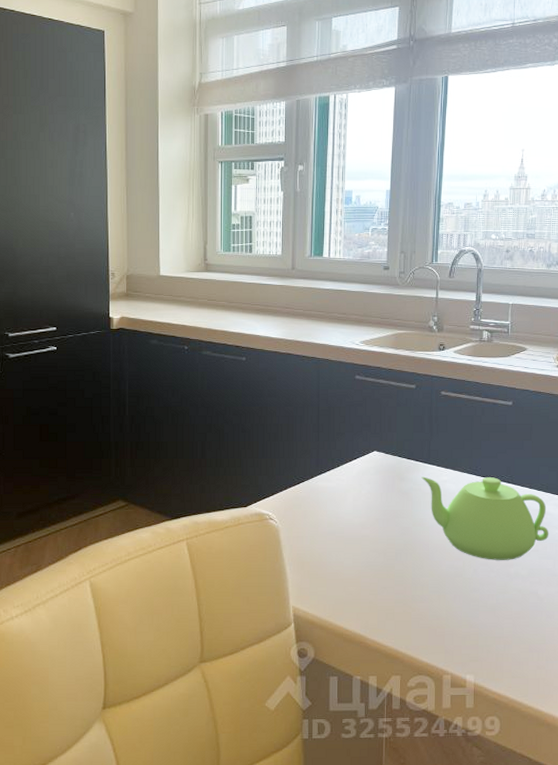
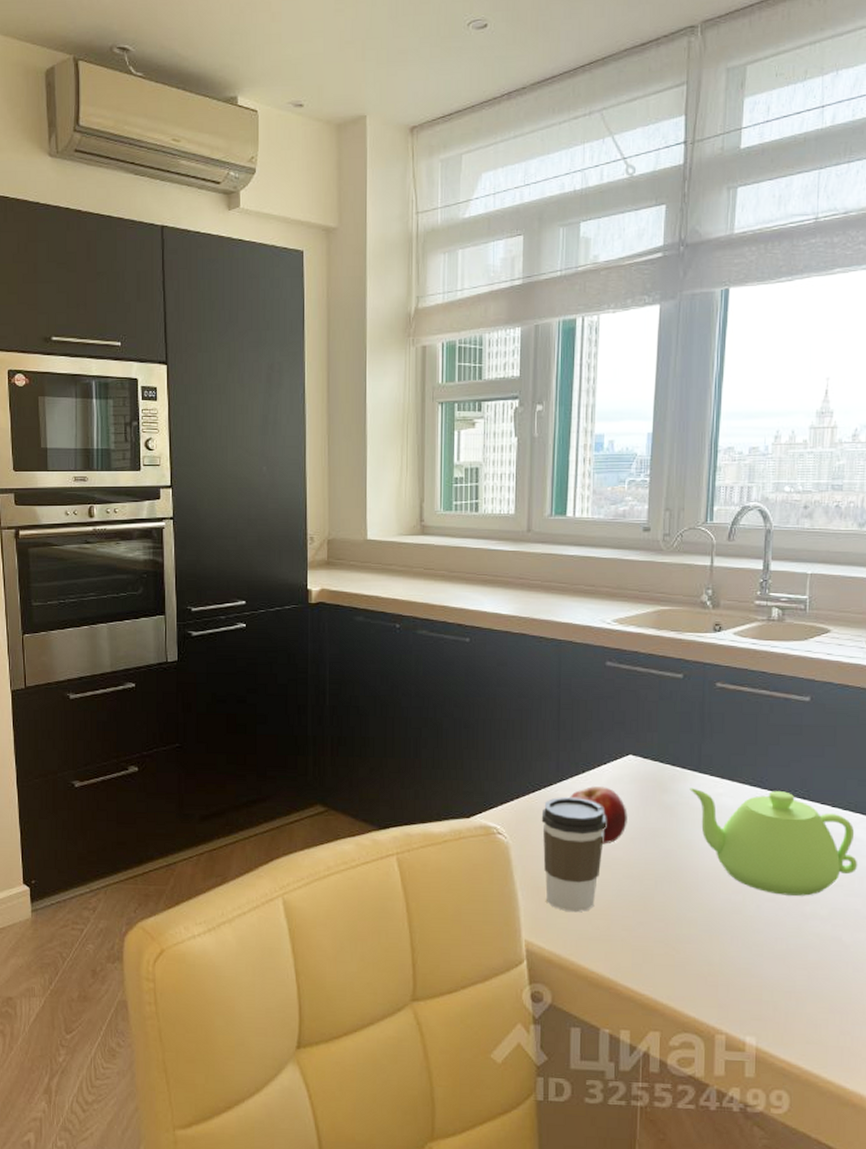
coffee cup: none [305,486,357,582] -> present [541,796,607,913]
fruit: none [327,478,373,525] -> present [570,786,628,844]

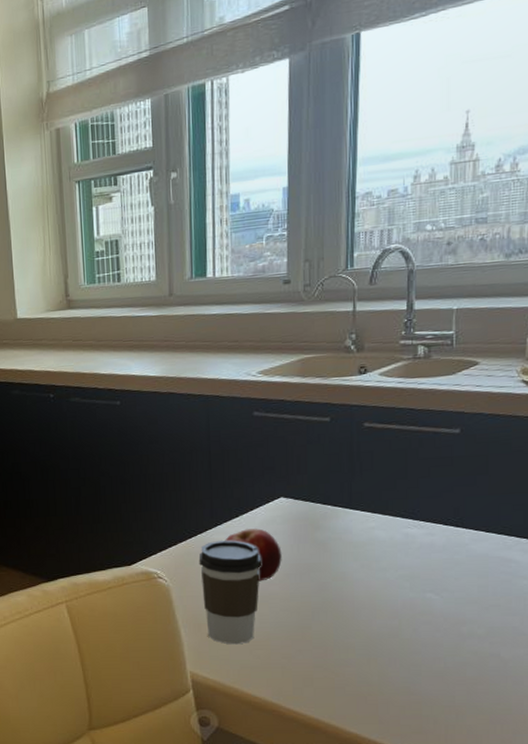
teapot: present [690,788,858,896] -> none [342,521,515,618]

